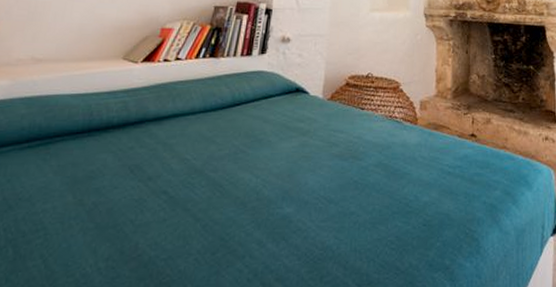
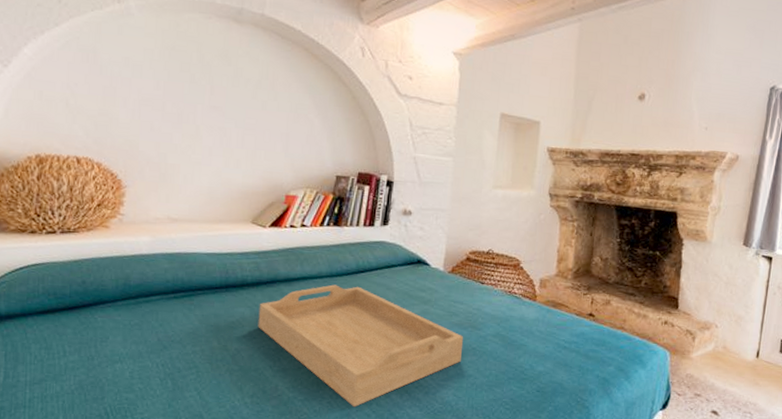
serving tray: none [120,120,345,263] -> present [258,284,464,408]

